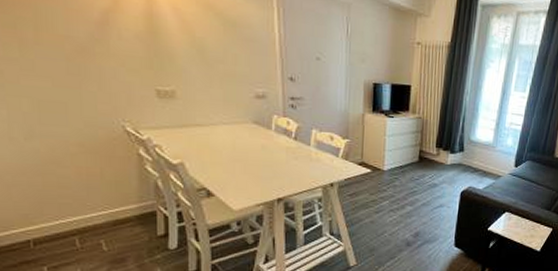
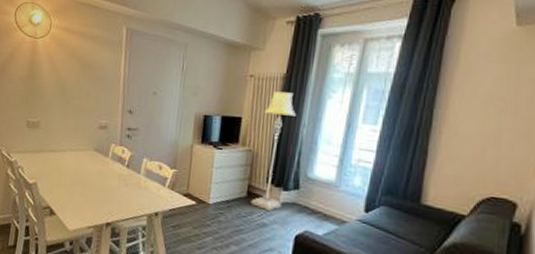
floor lamp: none [422,60,460,172] -> present [250,91,296,211]

